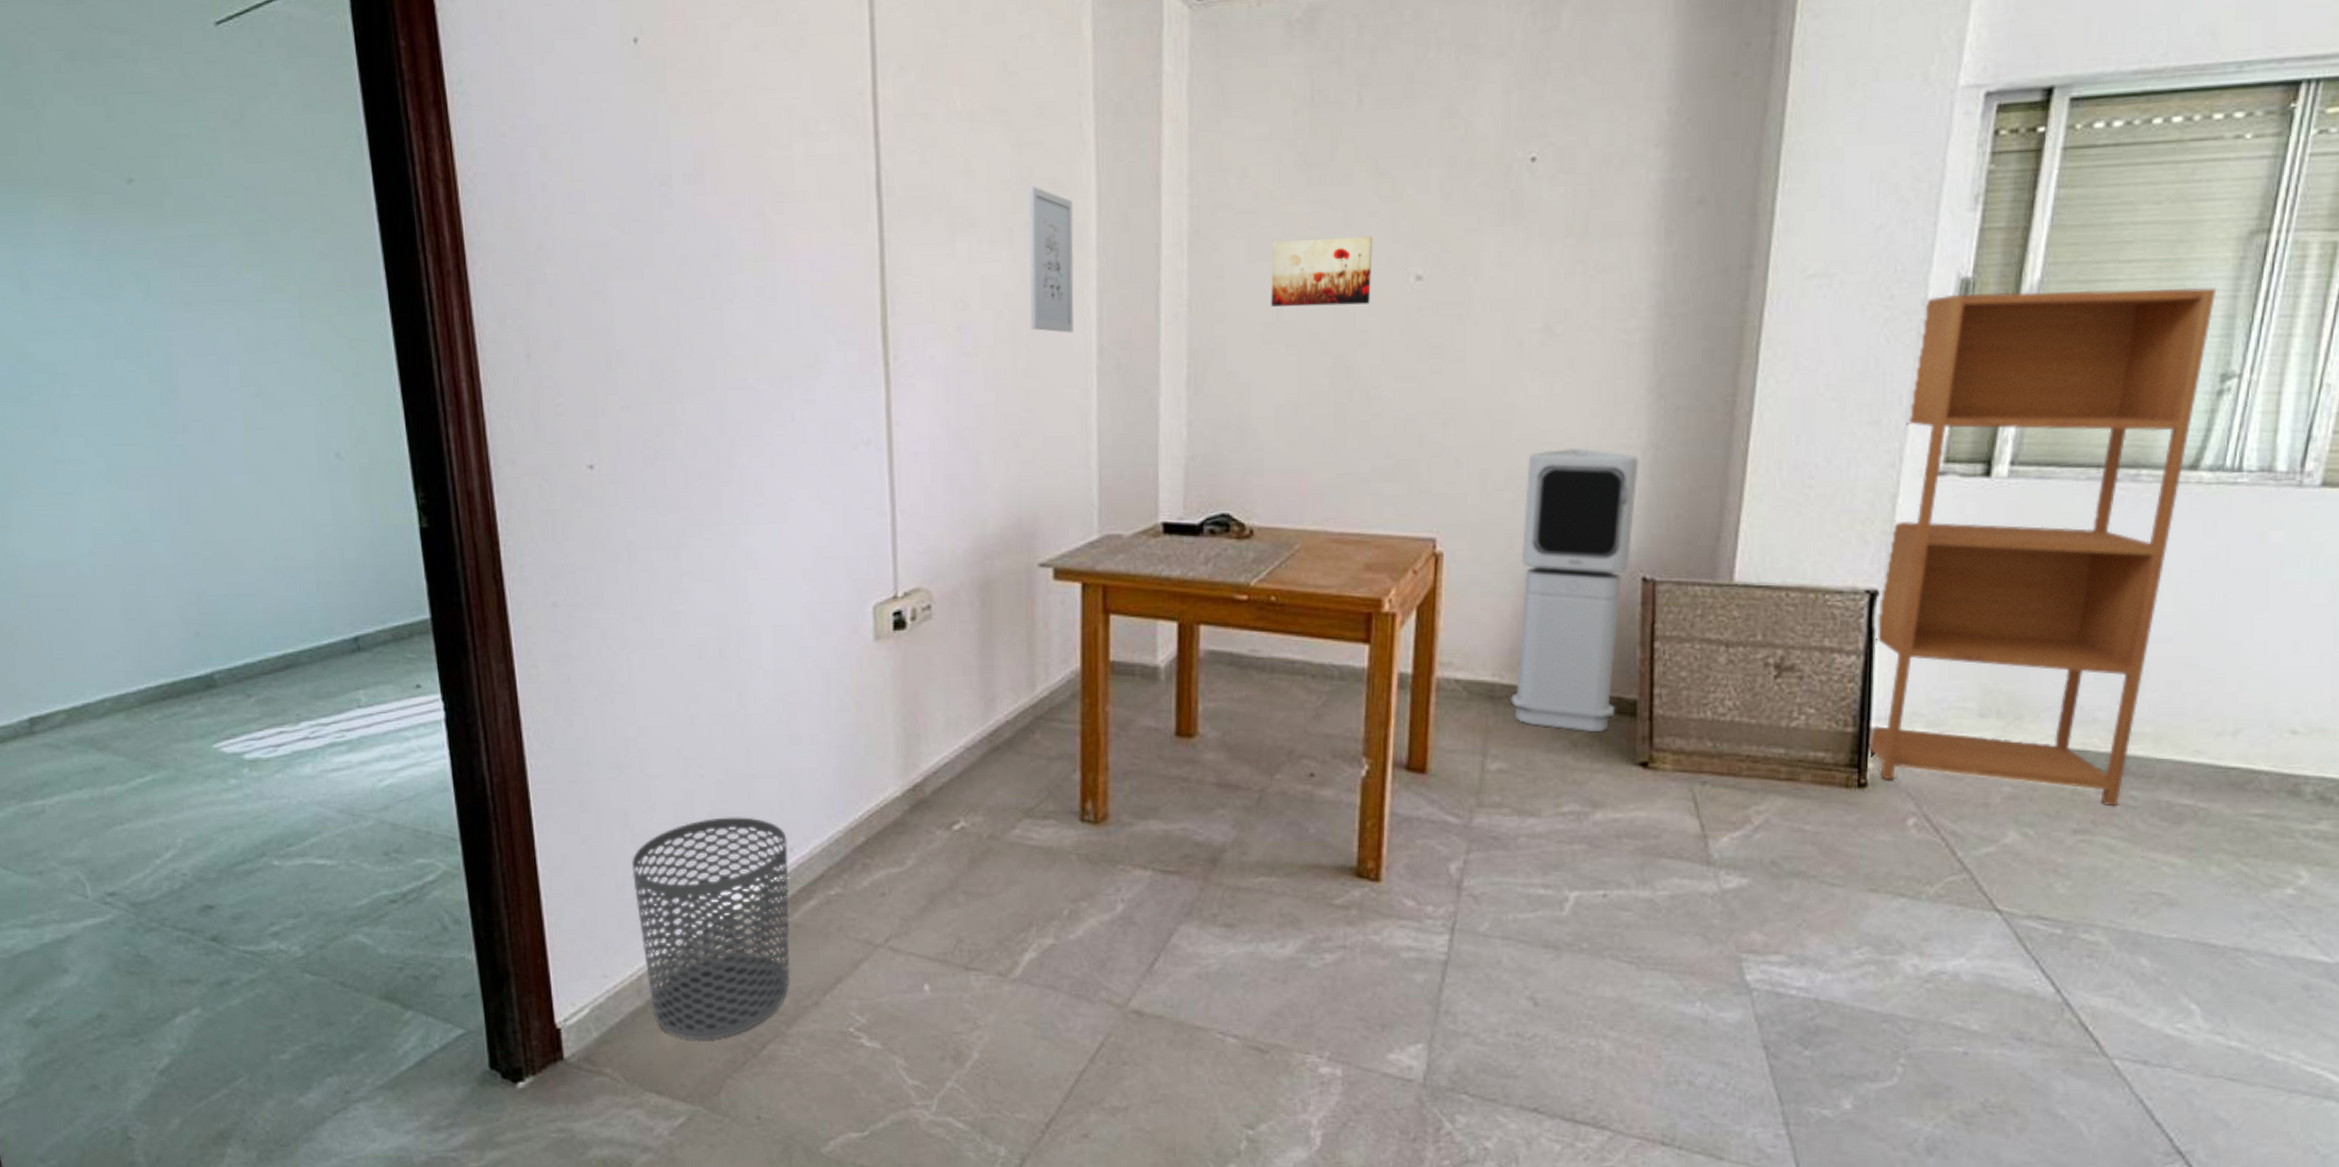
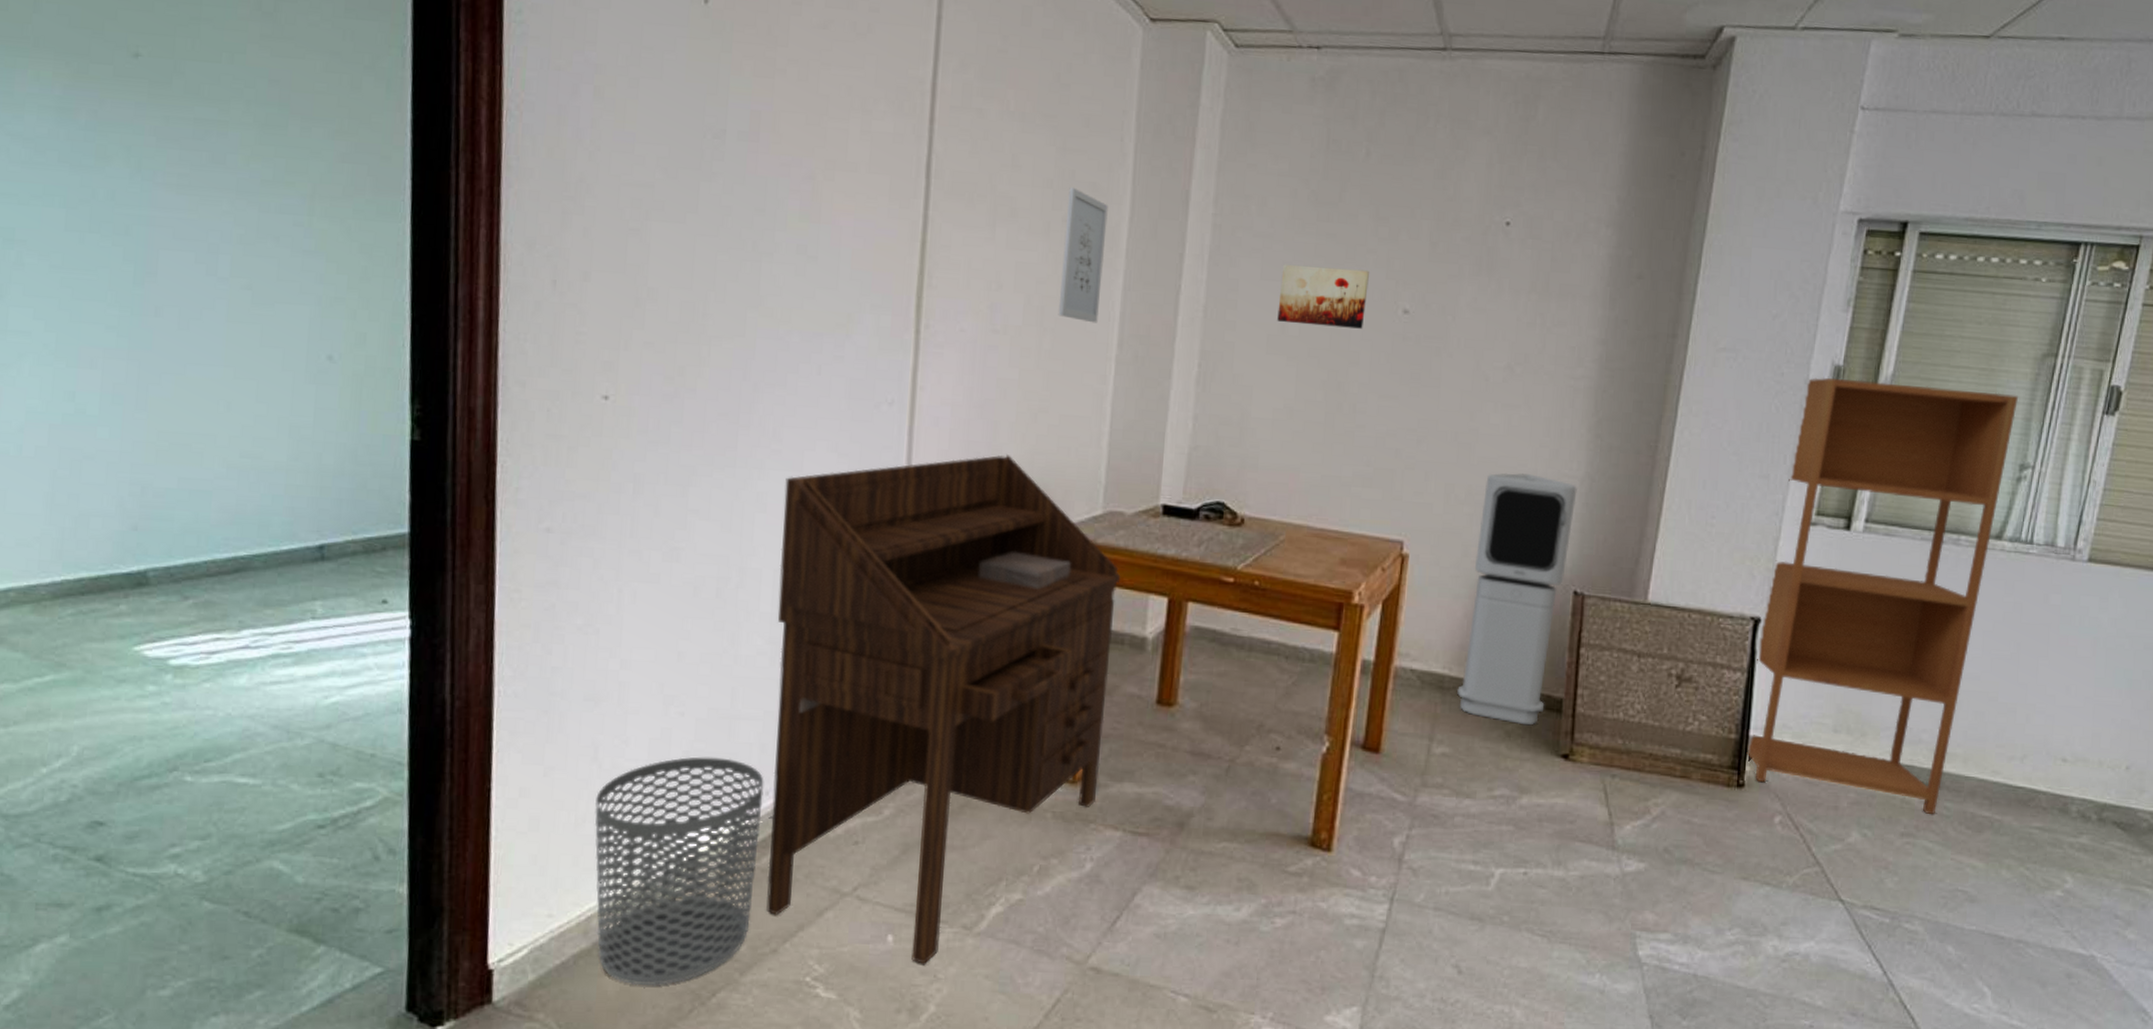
desk: none [772,484,1125,1012] -> present [766,453,1121,964]

